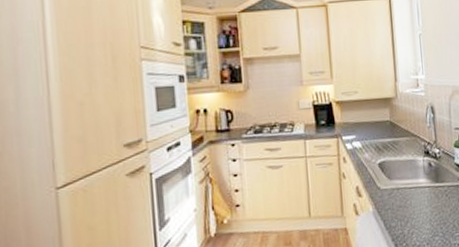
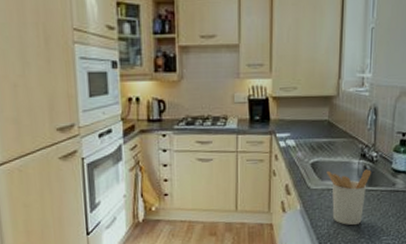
utensil holder: none [394,166,437,224] -> present [327,169,372,226]

